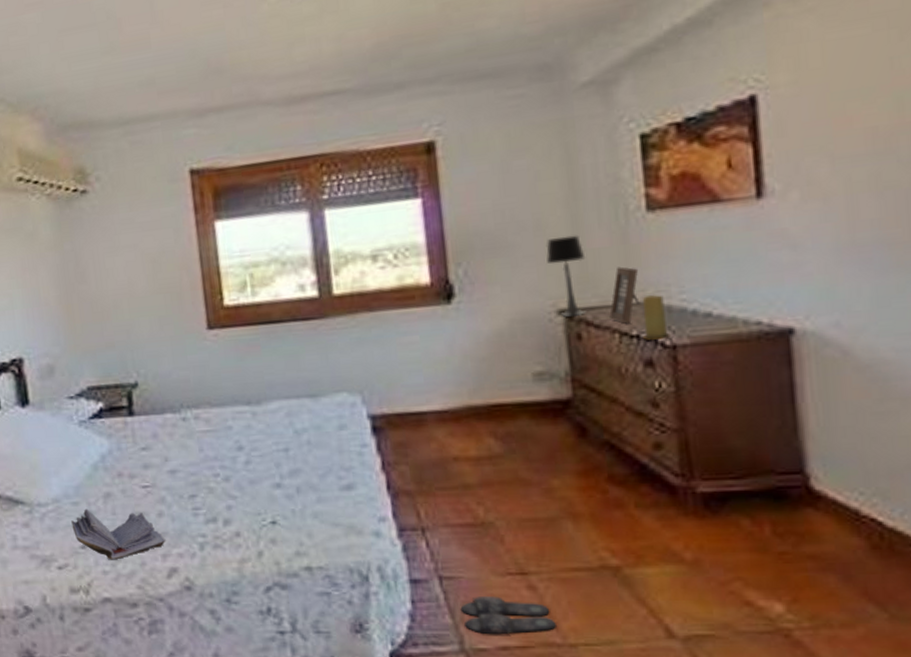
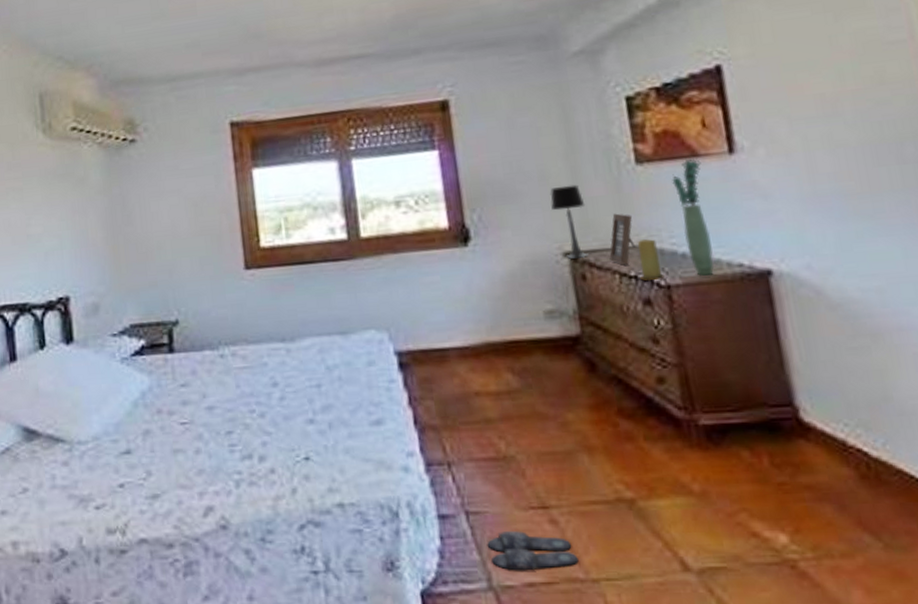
book: present [71,509,166,560] -> none [110,446,203,499]
vase: none [687,199,728,336] -> present [672,154,714,276]

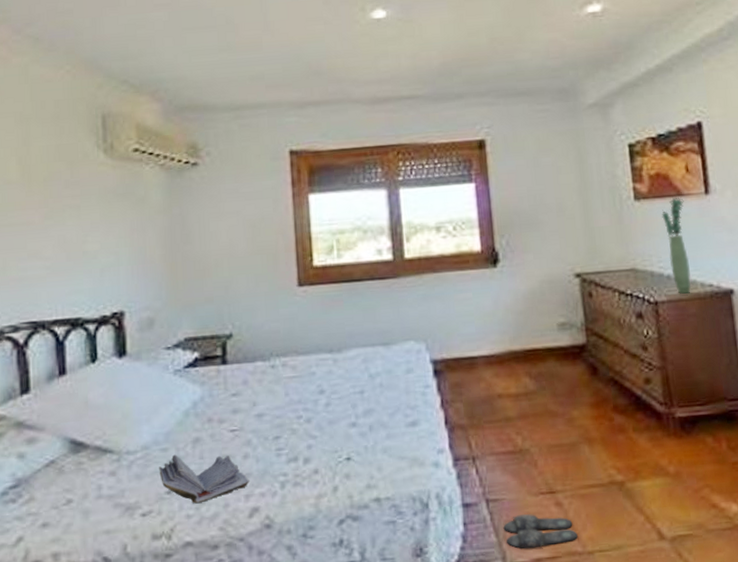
book: none [110,446,203,499] -> present [159,454,250,504]
table lamp: present [549,184,590,260] -> none [565,216,596,280]
picture frame: present [609,213,636,265] -> none [611,241,632,285]
candle: present [638,239,665,281] -> none [634,263,653,298]

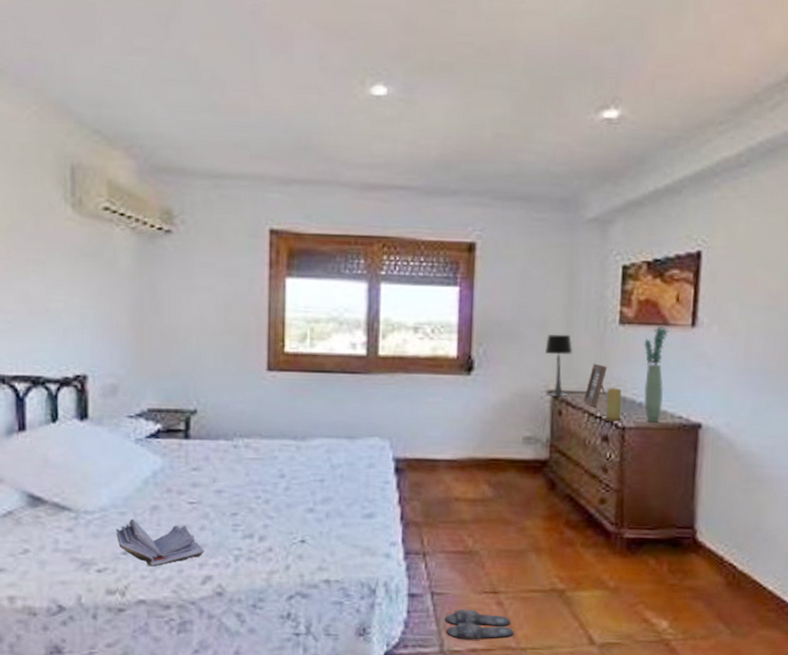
table lamp: none [565,216,596,280] -> present [545,334,573,398]
picture frame: none [611,241,632,285] -> present [583,363,608,407]
candle: none [634,263,653,298] -> present [603,388,622,422]

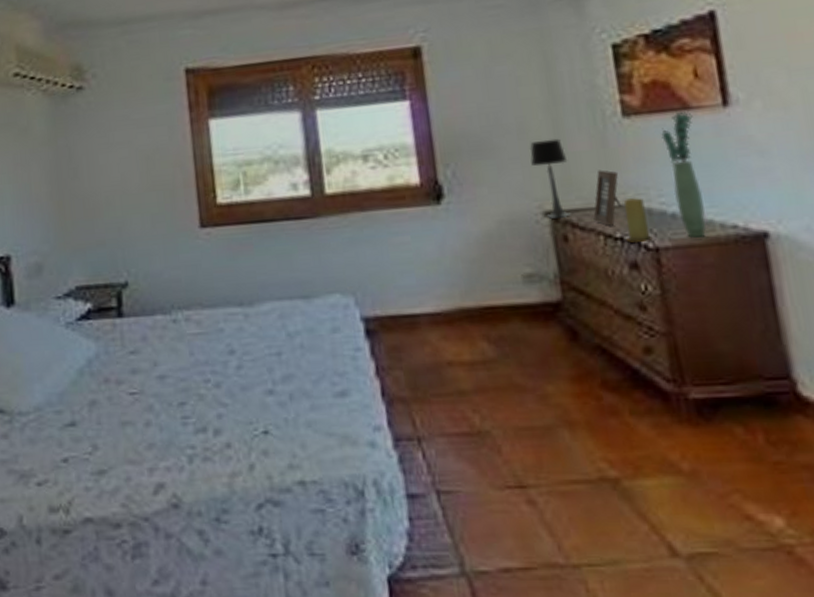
book: present [116,519,204,566] -> none [53,418,153,475]
slippers: present [444,609,514,640] -> none [459,512,558,556]

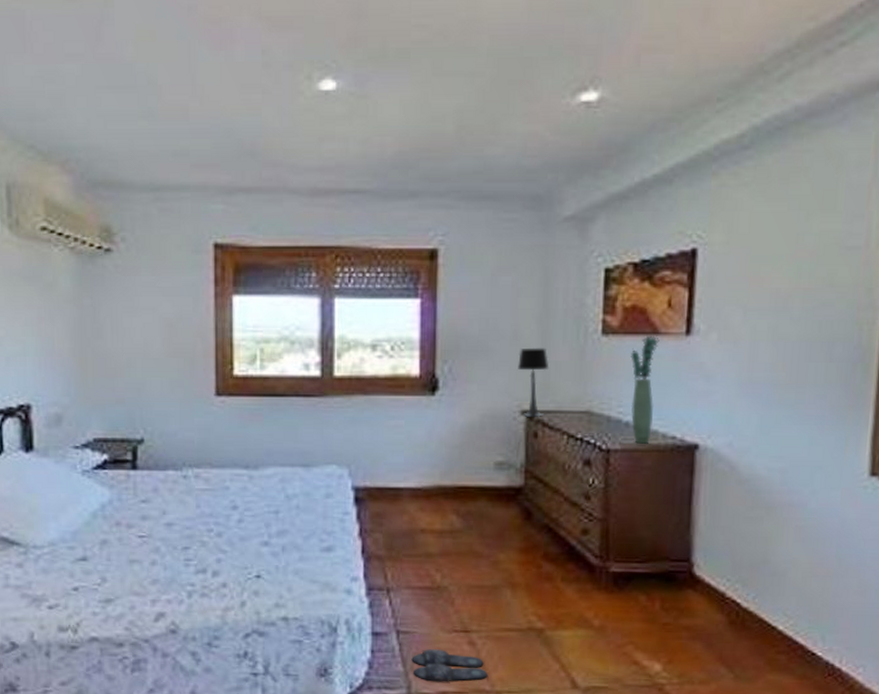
slippers: none [459,512,558,556] -> present [411,649,487,682]
picture frame: present [593,170,622,226] -> none [562,379,590,428]
candle: present [624,198,653,244] -> none [584,406,607,444]

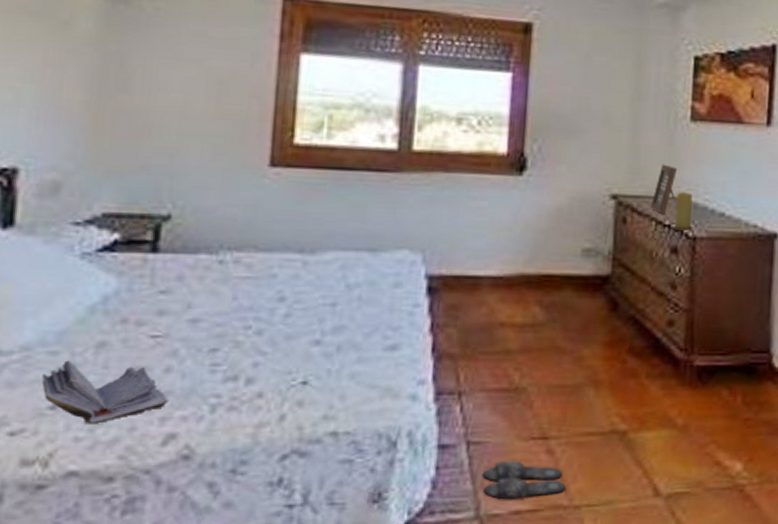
book: none [66,553,156,603] -> present [42,360,169,424]
table lamp: present [518,347,549,418] -> none [609,130,640,203]
picture frame: none [562,379,590,428] -> present [650,164,678,214]
candle: none [584,406,607,444] -> present [672,192,693,232]
vase: present [631,331,660,445] -> none [716,120,743,233]

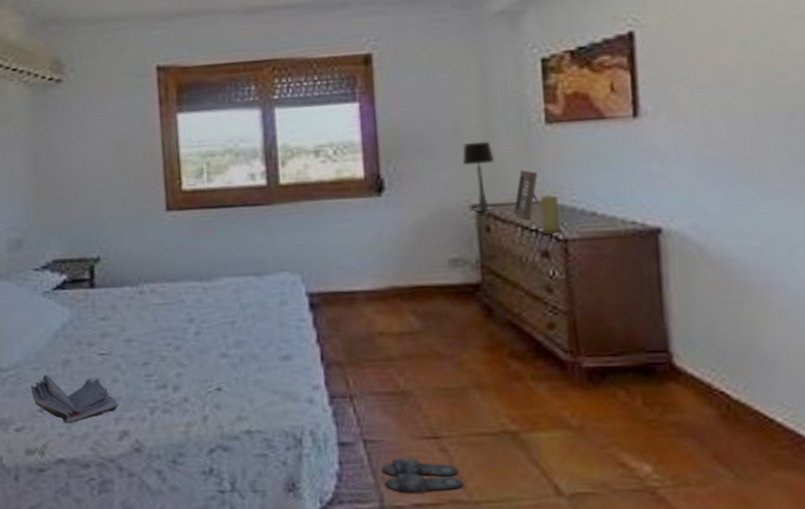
table lamp: none [609,130,640,203] -> present [462,141,496,213]

